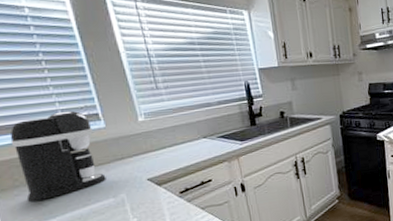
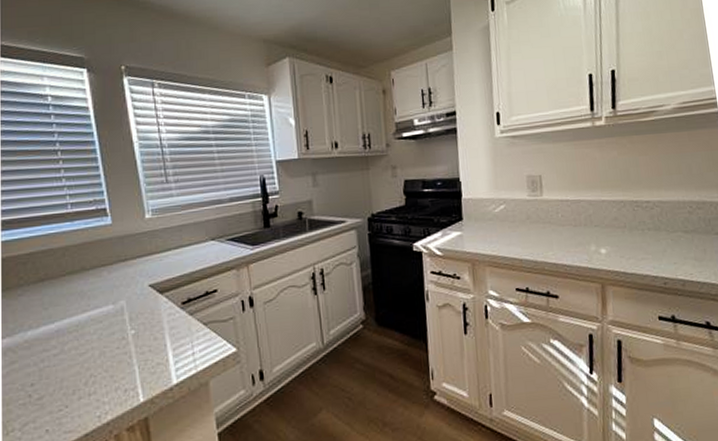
coffee maker: present [10,110,106,202] -> none [20,204,108,303]

